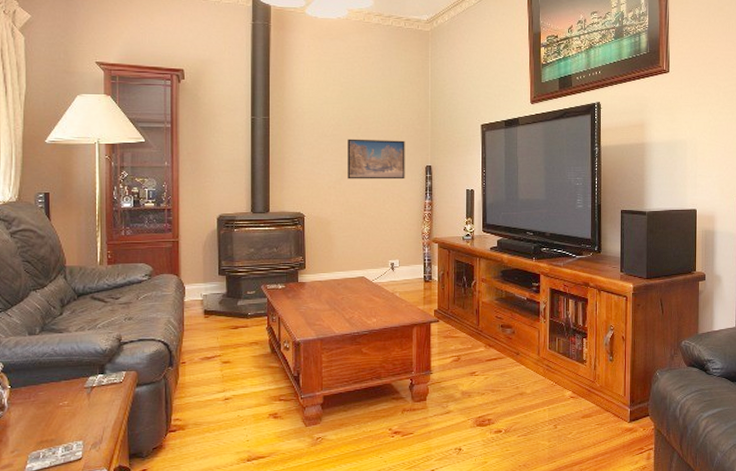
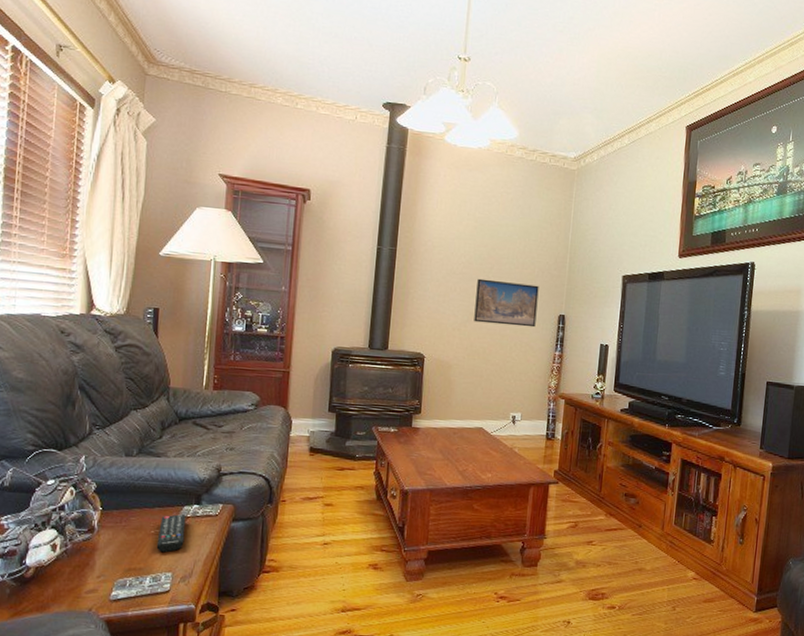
remote control: none [66,385,92,423] -> present [156,514,186,553]

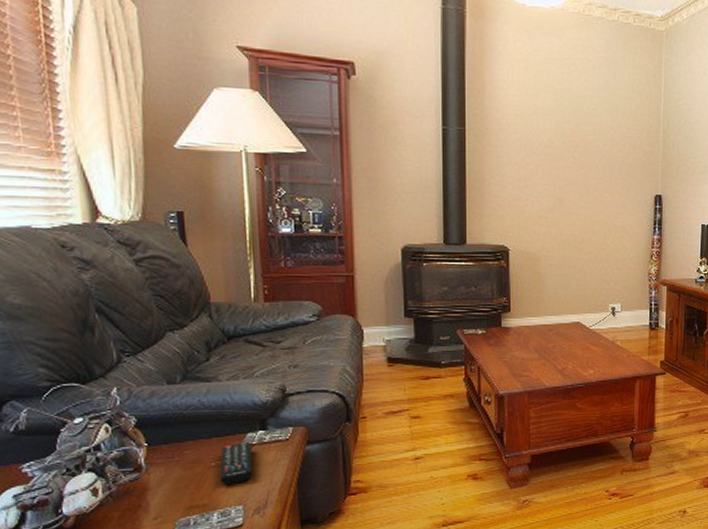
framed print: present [474,278,539,328] -> none [561,159,631,211]

